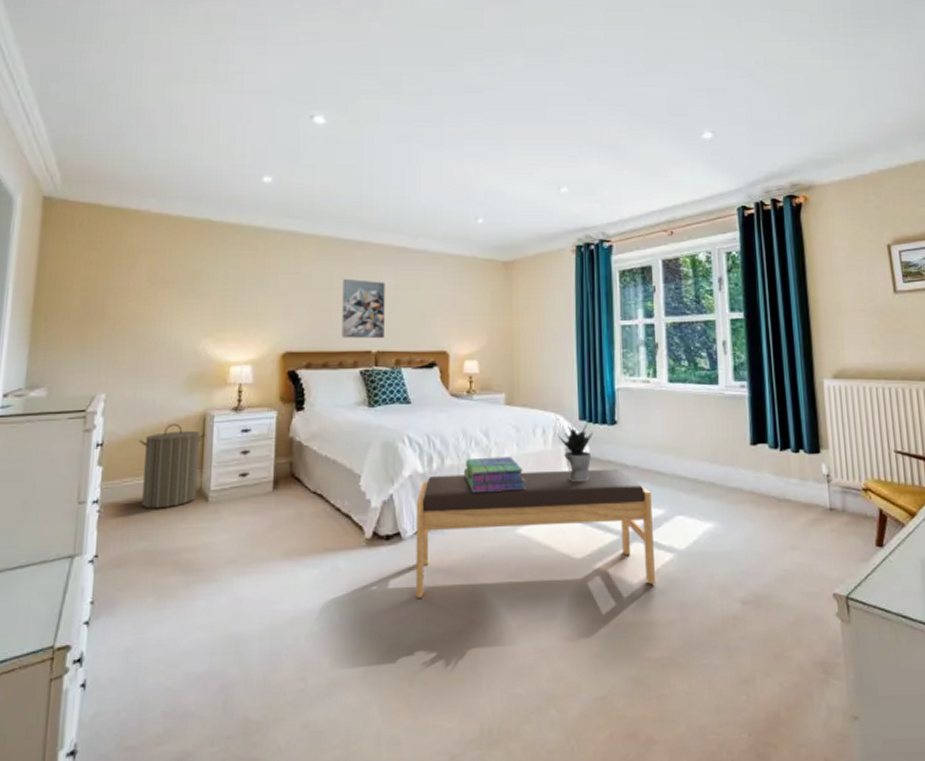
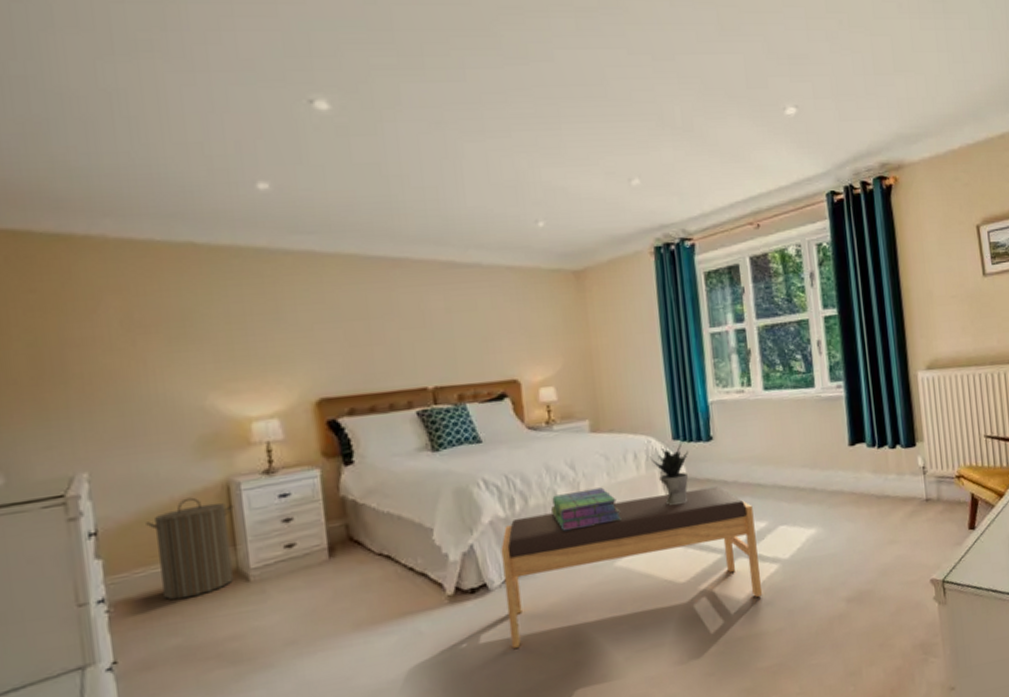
wall art: present [341,278,385,339] -> none [381,304,441,376]

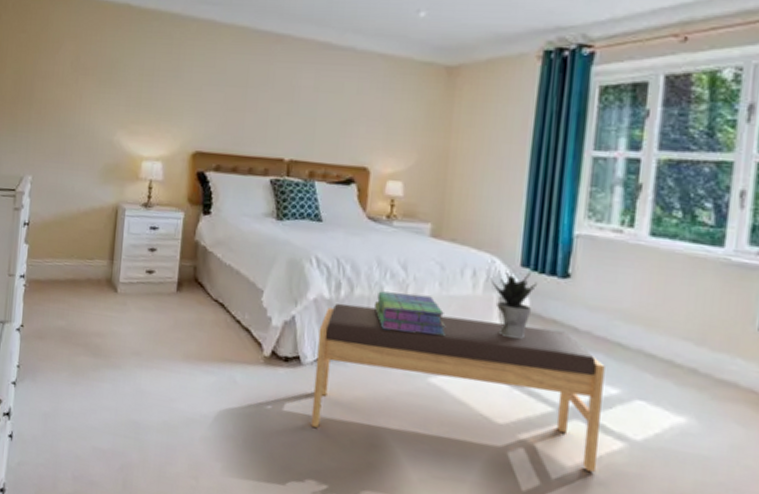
laundry hamper: present [146,497,234,600] -> none [59,212,118,293]

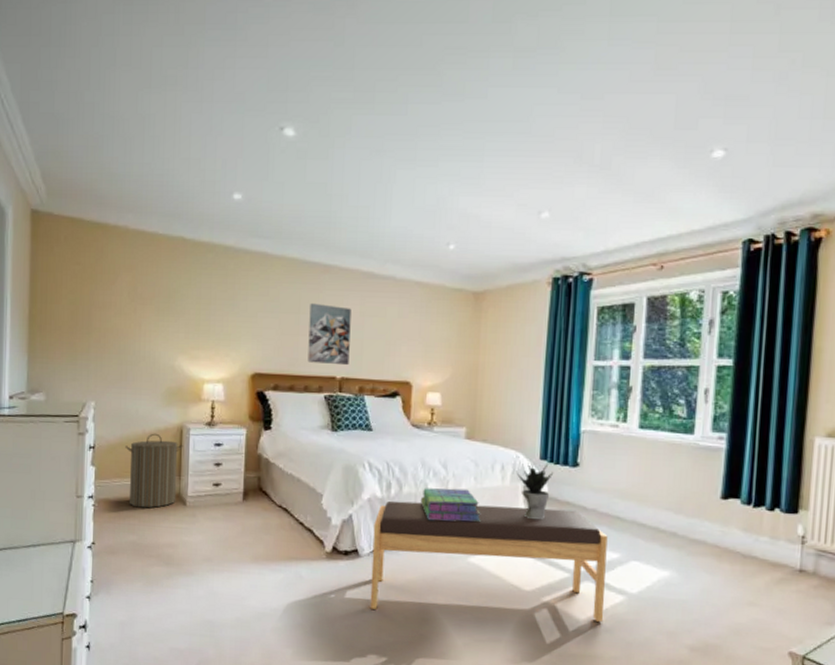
laundry hamper: none [59,212,118,293] -> present [125,433,183,508]
wall art: none [253,75,305,147] -> present [307,302,352,366]

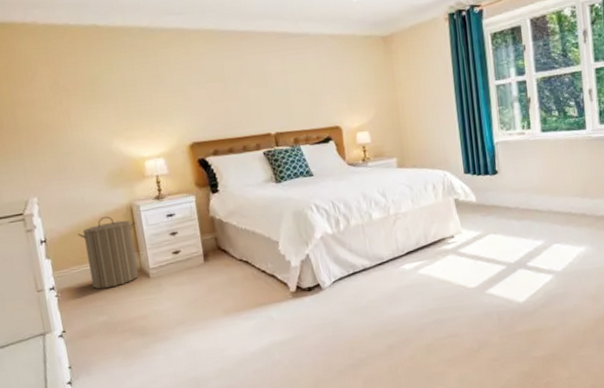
wall art: present [307,302,352,366] -> none [234,68,281,124]
bench: present [370,500,608,622] -> none [330,211,539,333]
stack of books: present [420,488,481,522] -> none [367,211,423,246]
potted plant: present [516,462,553,520] -> none [446,175,478,227]

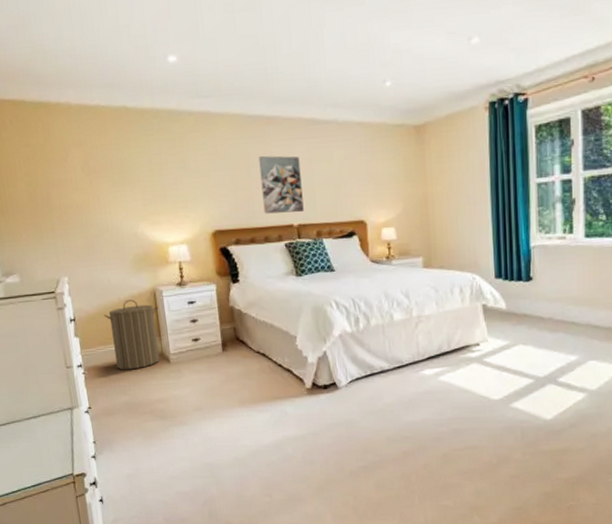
wall art: none [234,68,281,124] -> present [259,155,304,214]

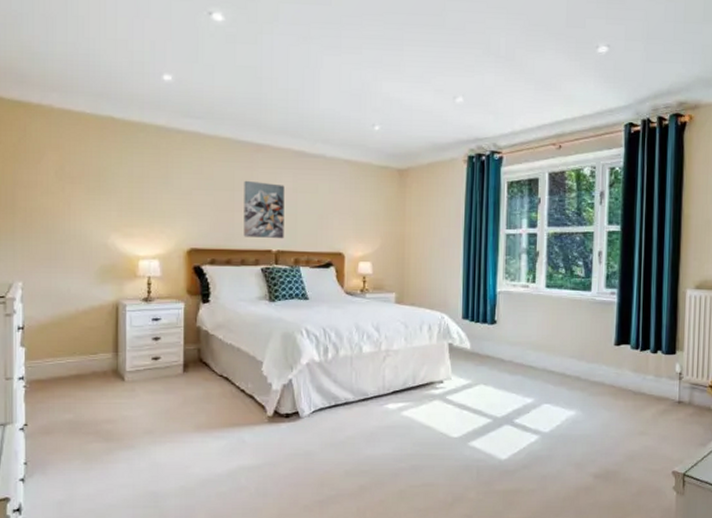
laundry hamper: present [104,299,160,370] -> none [57,311,119,386]

